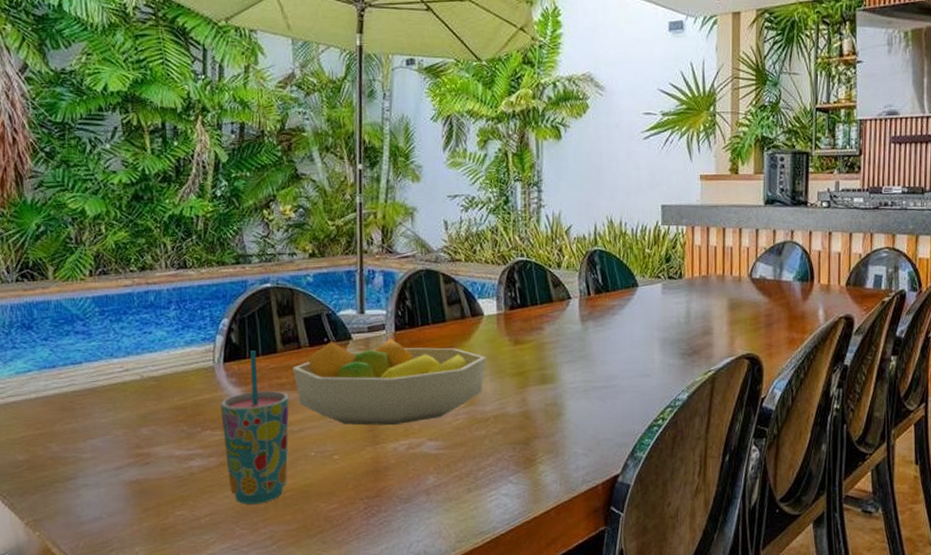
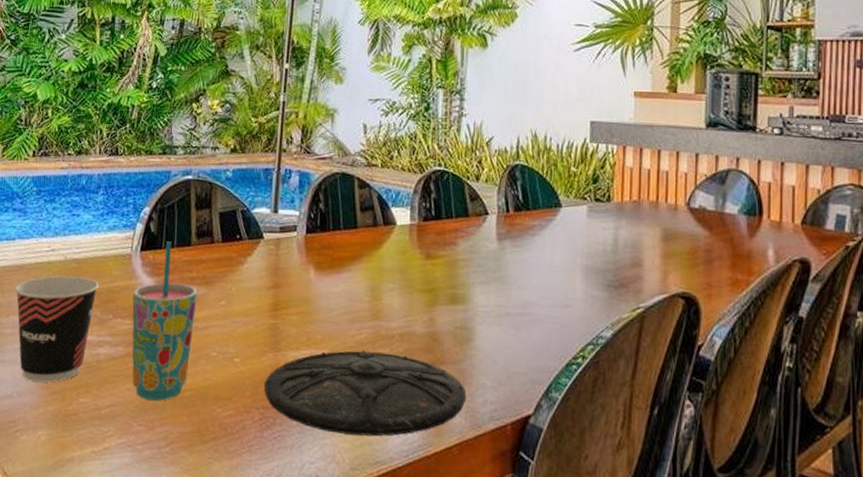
cup: none [89,394,182,501] -> present [15,276,99,383]
fruit bowl: present [293,337,486,426] -> none [204,239,396,333]
plate: none [366,434,560,512] -> present [264,350,467,436]

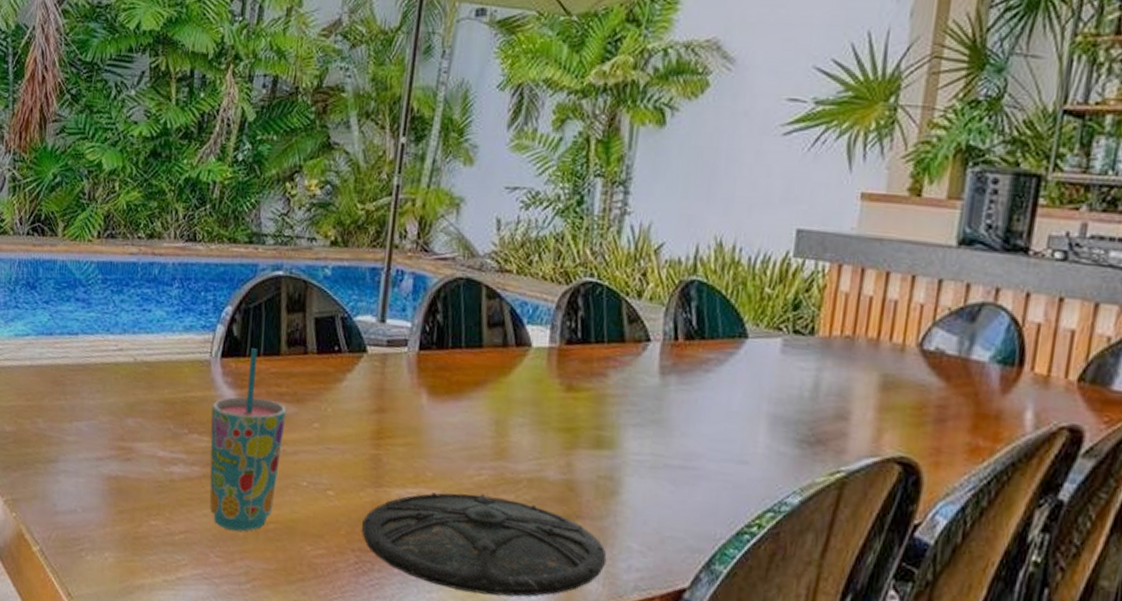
cup: present [15,276,99,383] -> none [78,379,173,500]

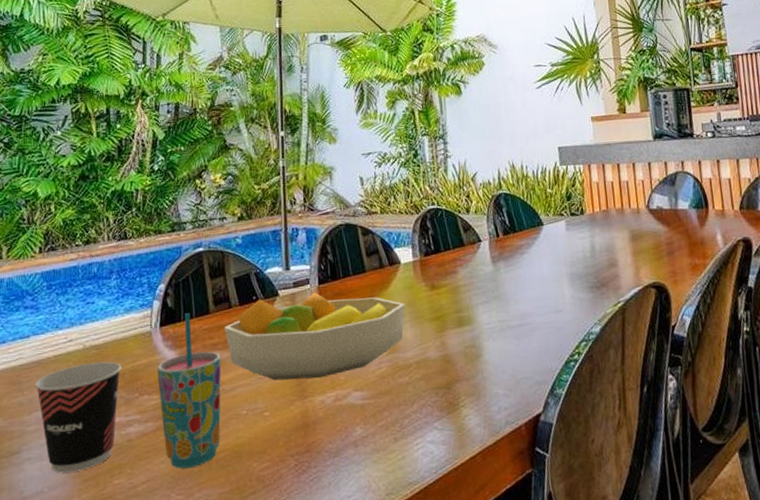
cup: none [78,379,173,500] -> present [35,361,122,473]
fruit bowl: none [295,351,528,469] -> present [224,291,406,381]
plate: present [362,493,607,597] -> none [296,381,483,464]

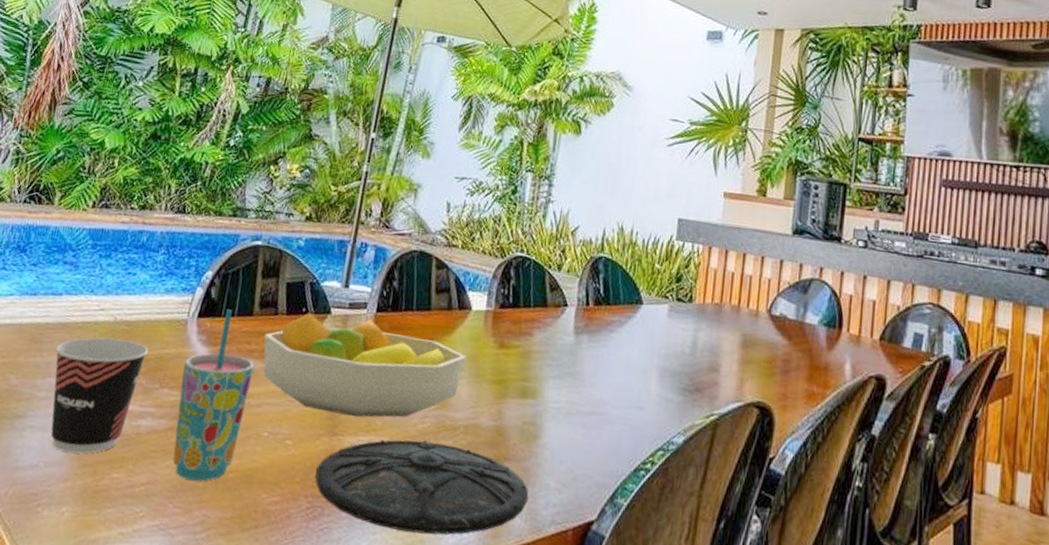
plate: none [296,381,483,464] -> present [315,440,529,535]

